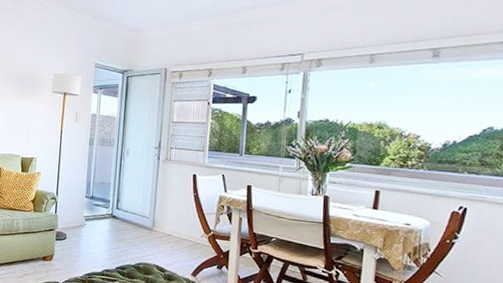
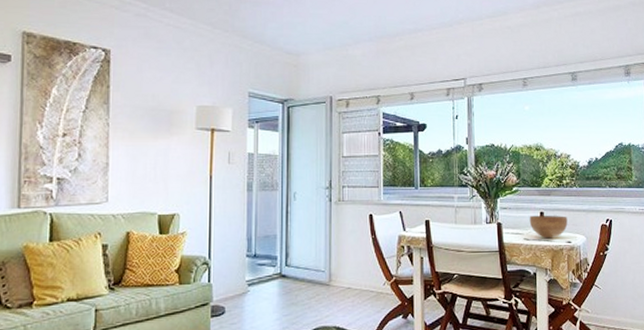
bowl: none [361,192,409,219] -> present [529,215,568,239]

